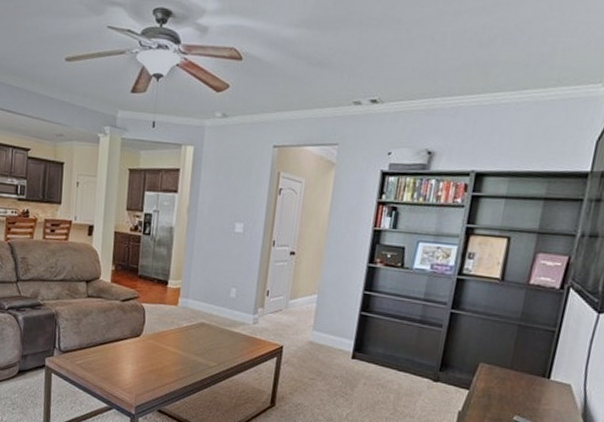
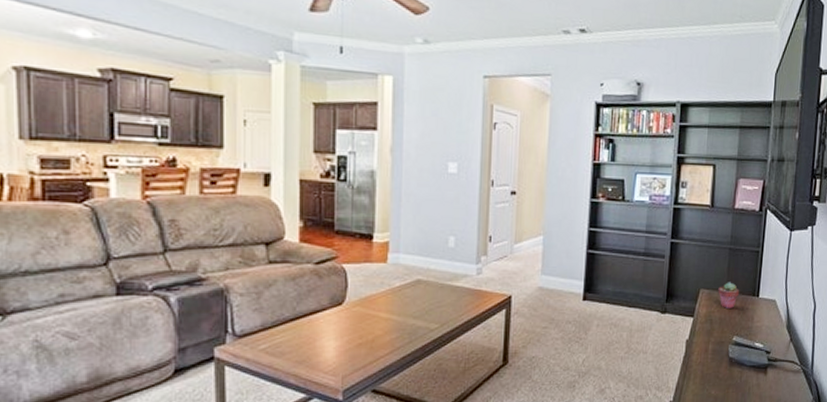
potted succulent: none [500,359,527,387] -> present [718,282,740,308]

